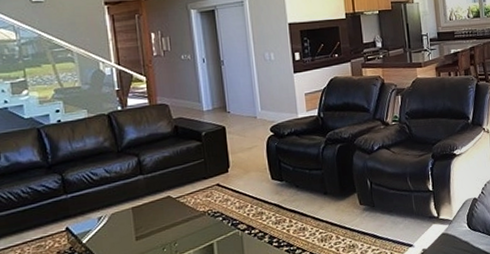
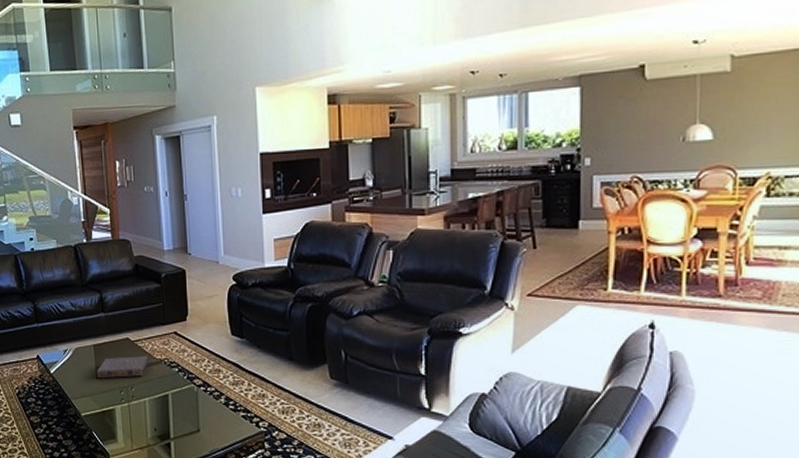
book: none [135,210,193,240] -> present [96,355,149,379]

